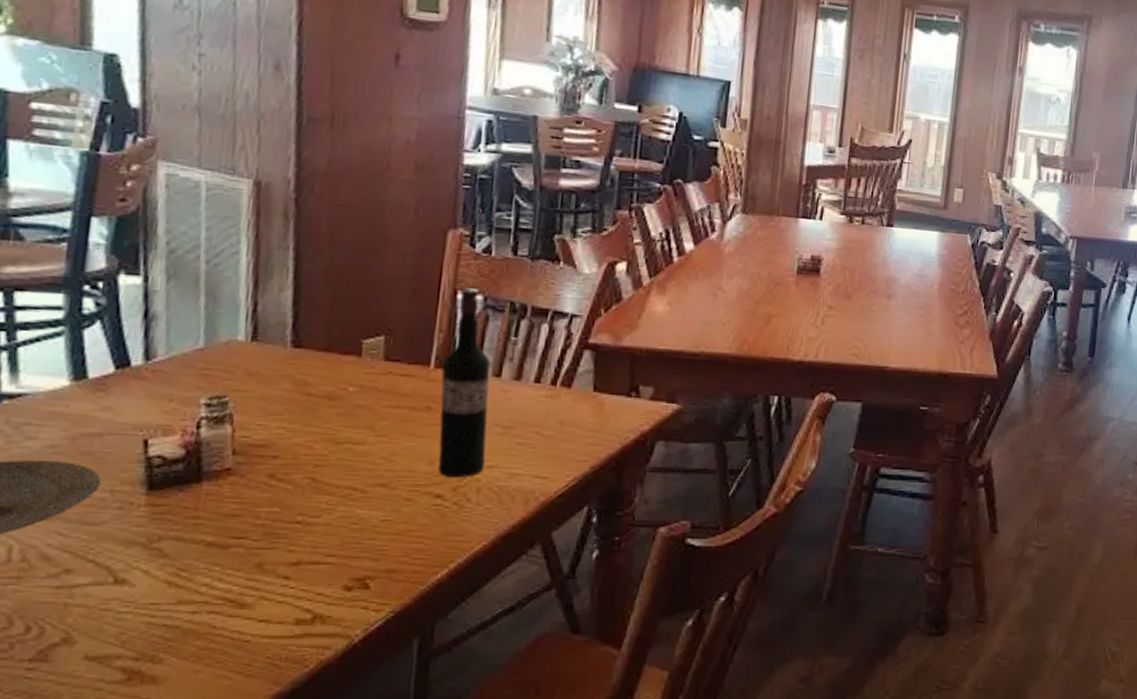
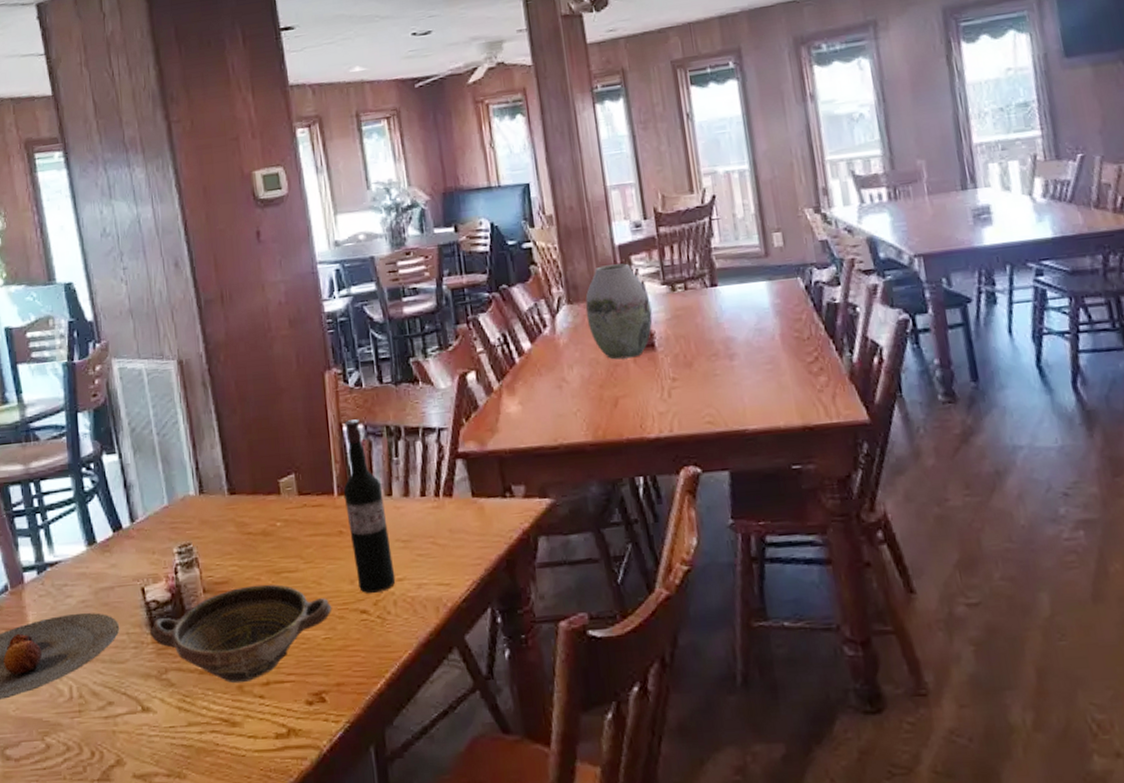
bowl: none [145,453,400,561] -> present [150,584,332,684]
vase: none [758,182,826,280] -> present [585,263,653,360]

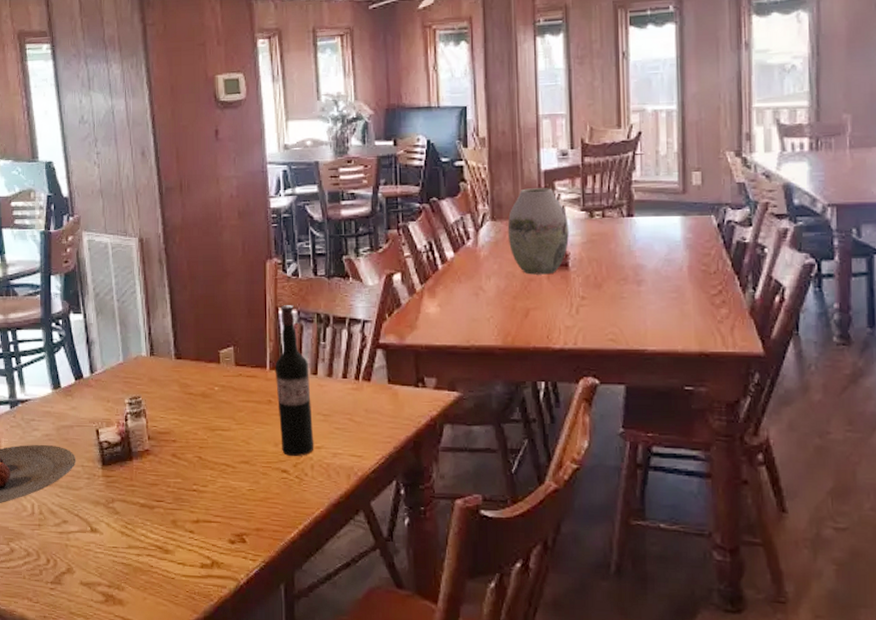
bowl: present [150,584,332,684] -> none [101,438,257,519]

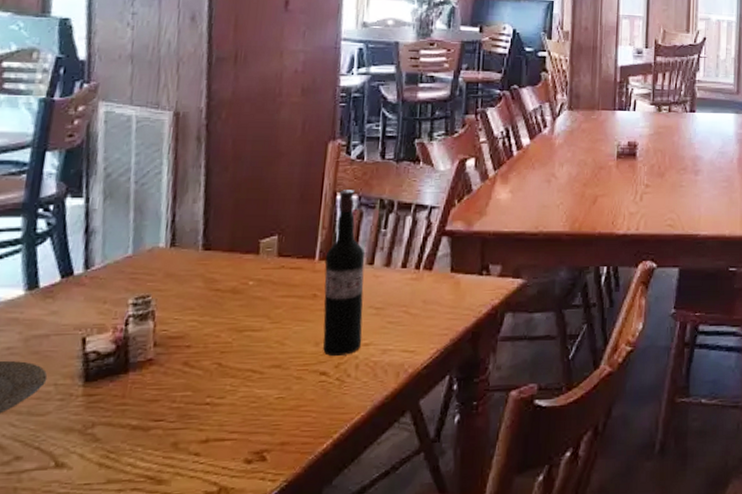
vase: present [507,188,569,275] -> none [582,81,639,163]

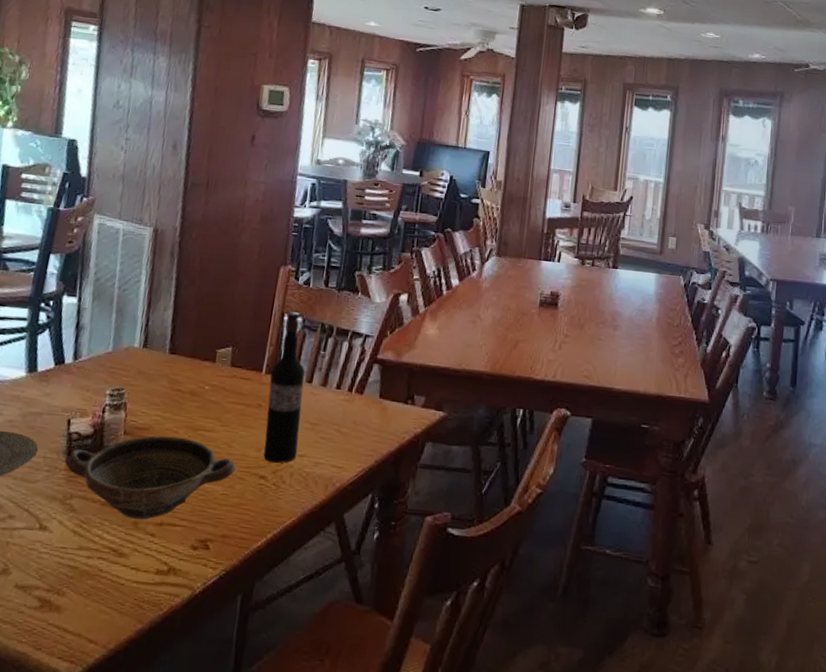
bowl: none [82,341,291,440] -> present [65,436,236,520]

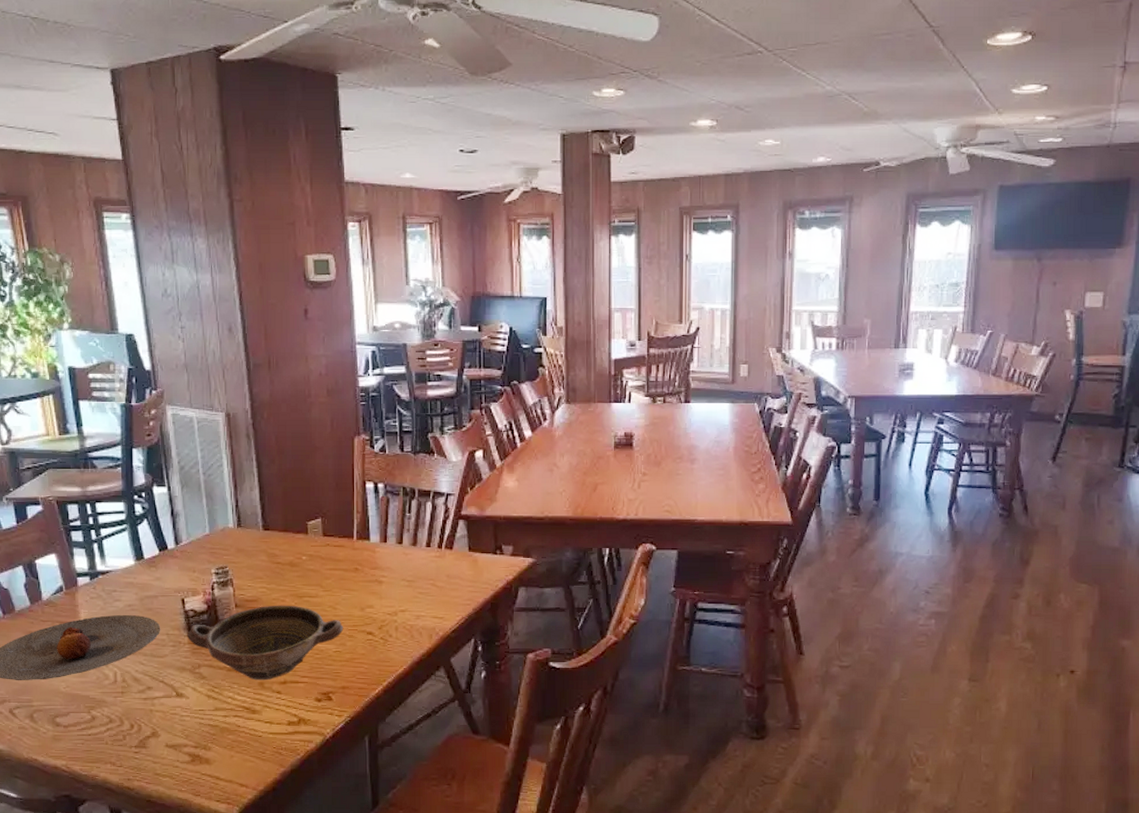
wine bottle: present [263,311,305,464] -> none [361,479,399,620]

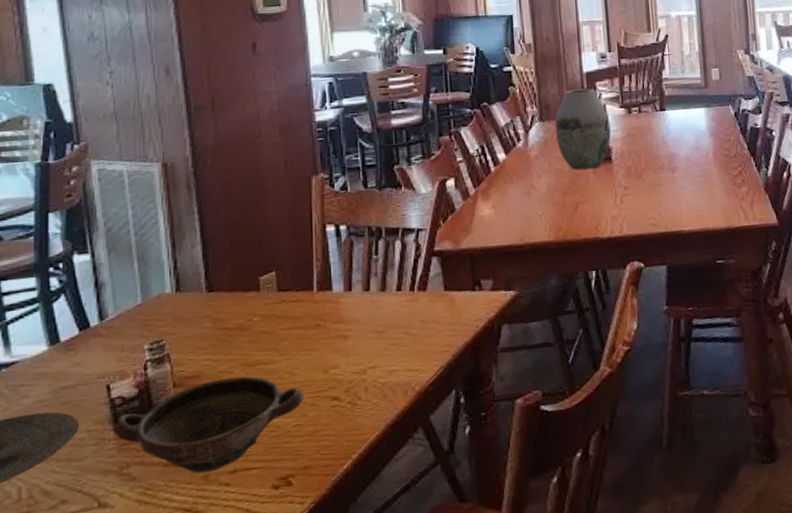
vase: none [580,375,634,453] -> present [555,88,611,170]

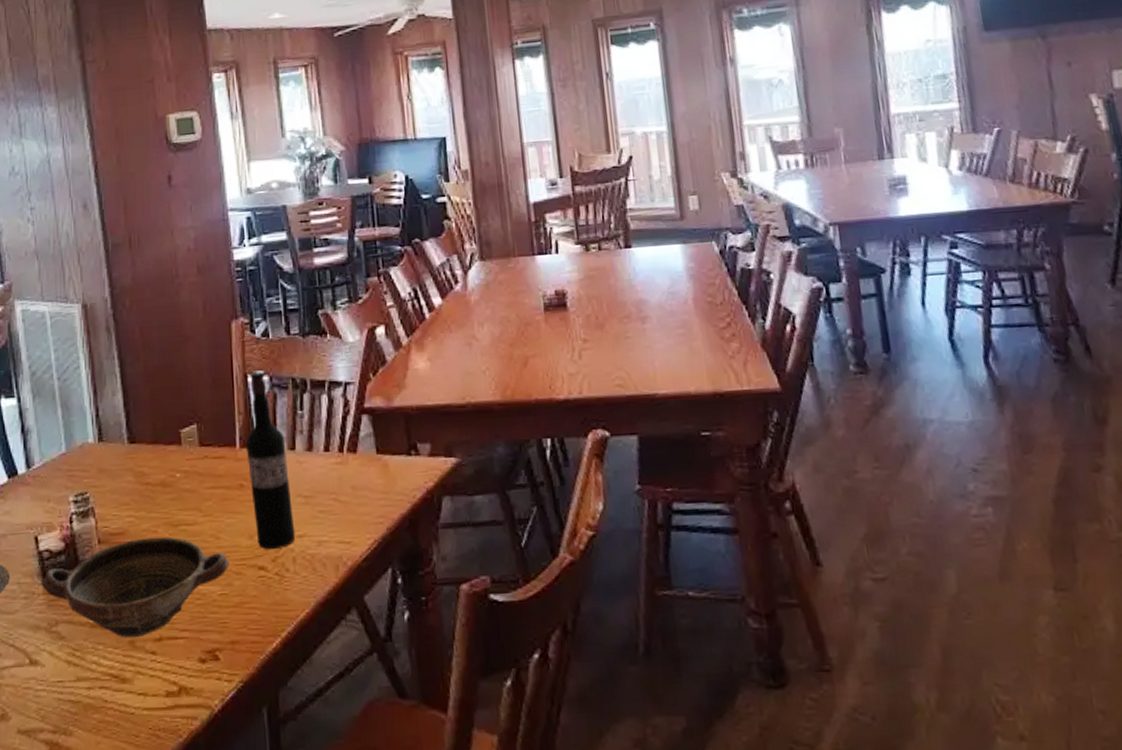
wine bottle: none [322,220,368,382] -> present [245,370,296,550]
vase: present [555,88,611,170] -> none [498,221,565,319]

